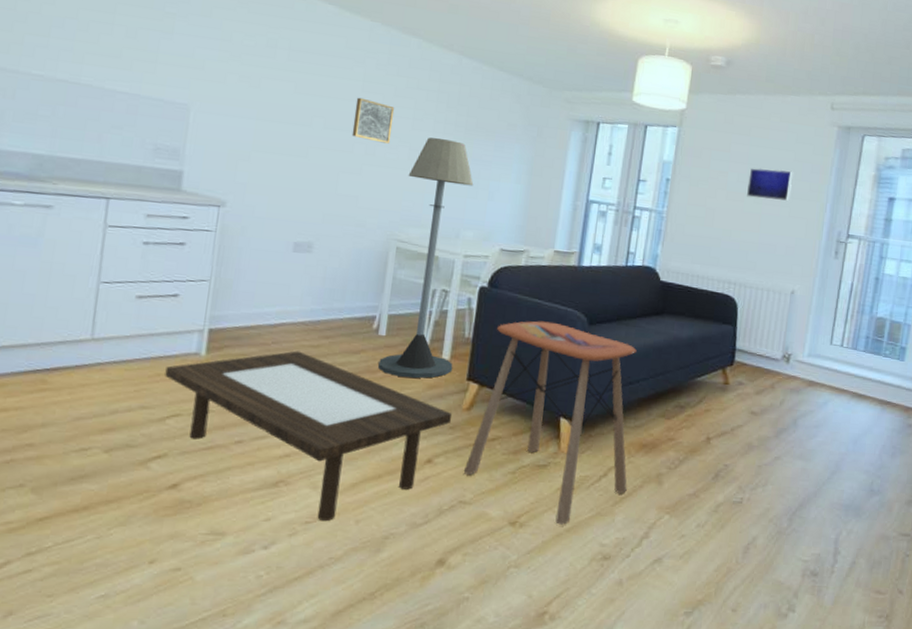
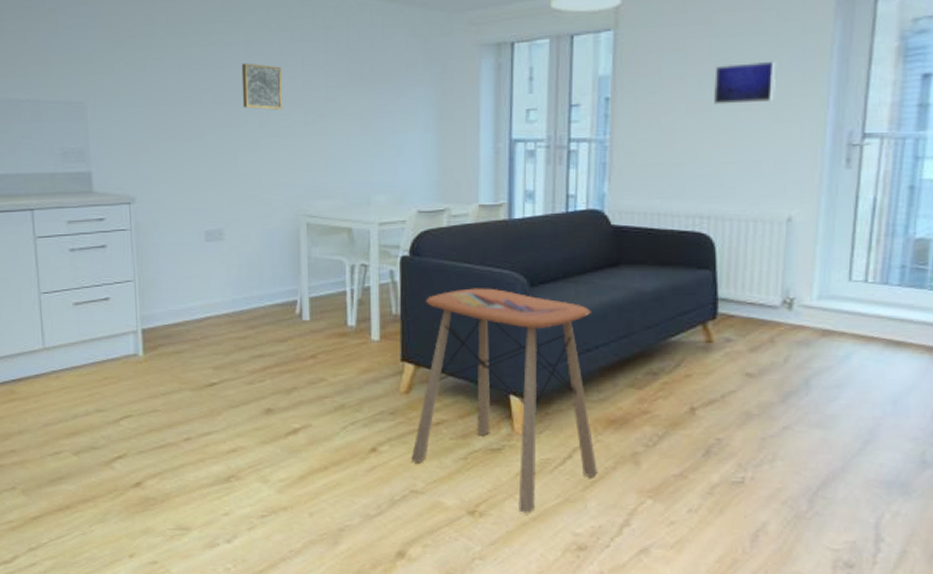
coffee table: present [165,350,453,522] -> none [111,344,391,515]
floor lamp: present [378,137,474,379] -> none [307,94,384,364]

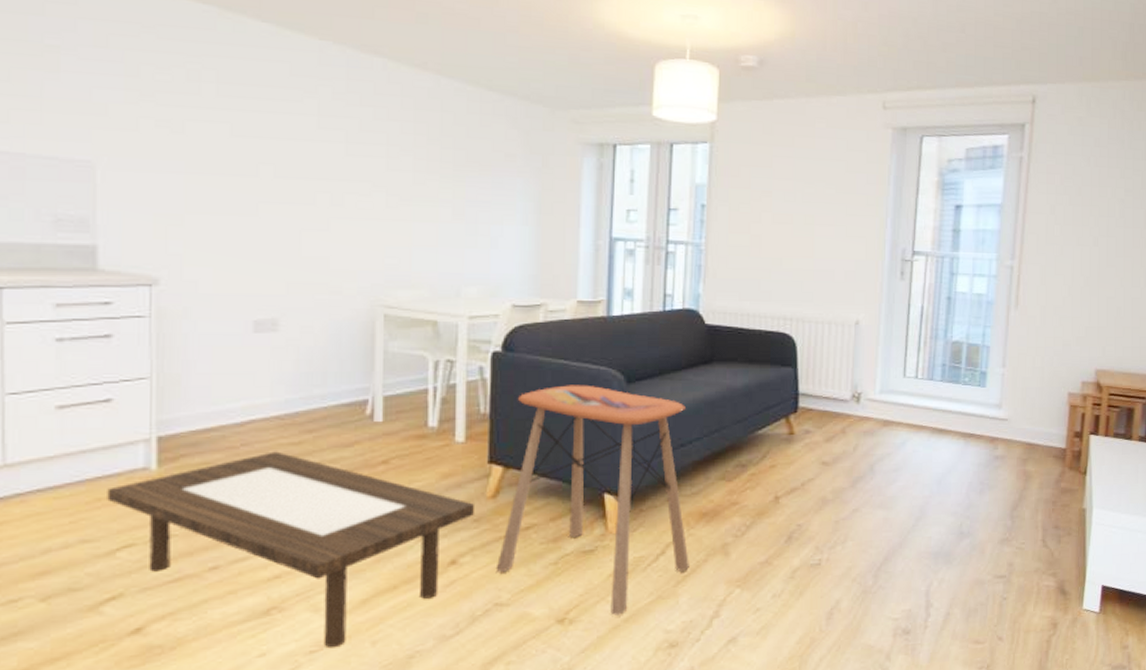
coffee table: none [111,344,391,515] -> present [107,451,476,648]
wall art: present [241,63,283,110] -> none [311,135,362,190]
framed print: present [714,60,777,105] -> none [796,183,847,220]

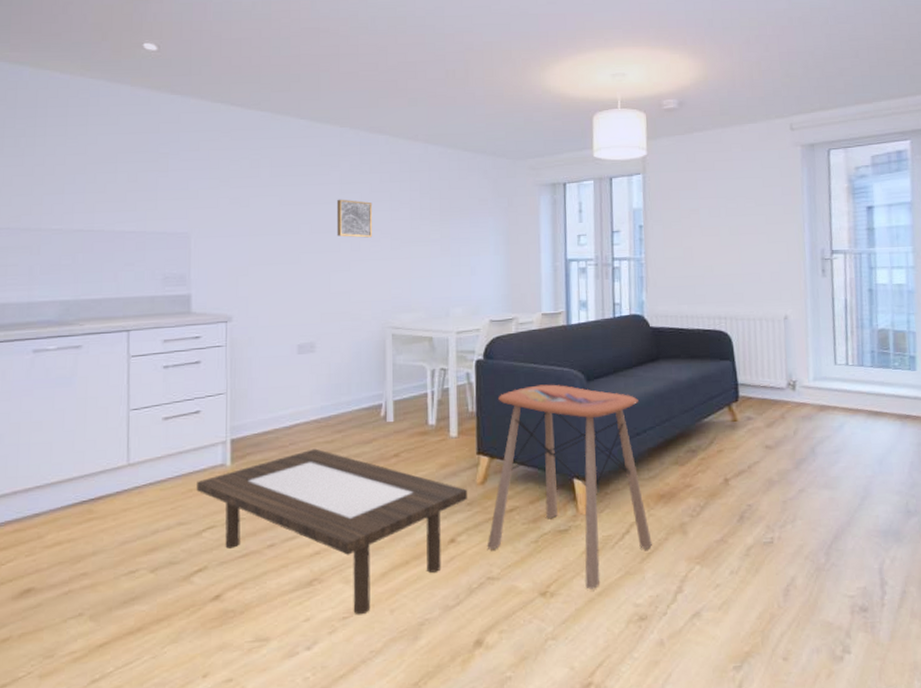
wall art: none [311,135,362,190] -> present [336,199,373,238]

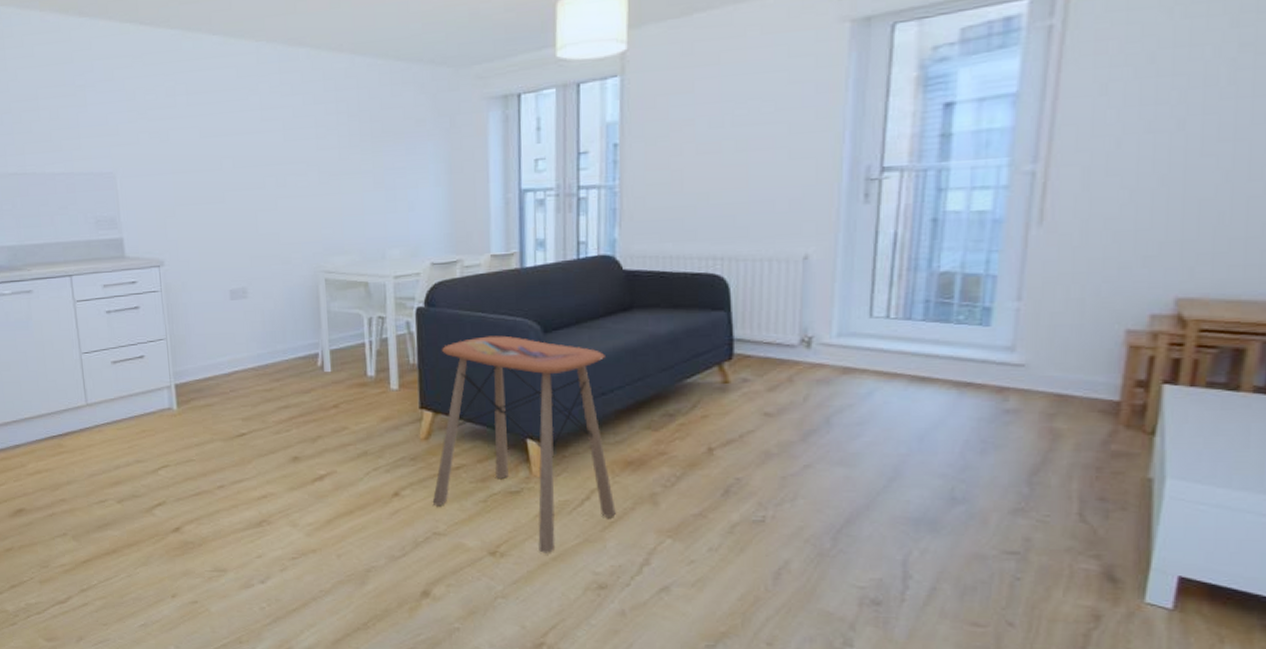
coffee table: present [196,448,468,615] -> none [148,396,412,557]
wall art: present [336,199,373,238] -> none [258,127,299,172]

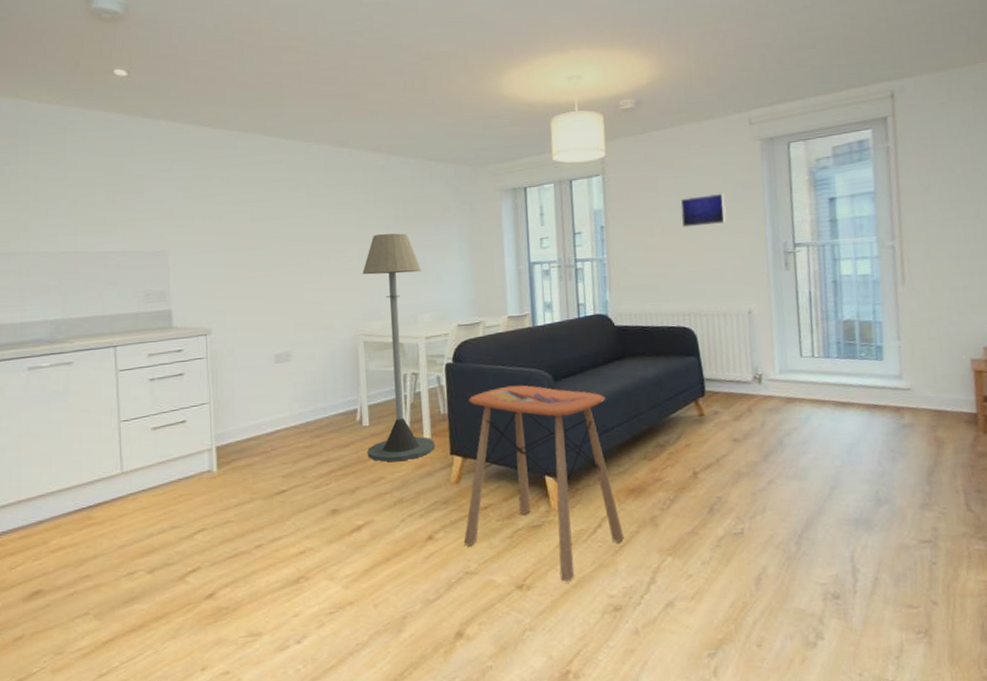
floor lamp: none [322,152,403,412] -> present [362,233,436,462]
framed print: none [724,97,790,145] -> present [680,193,727,228]

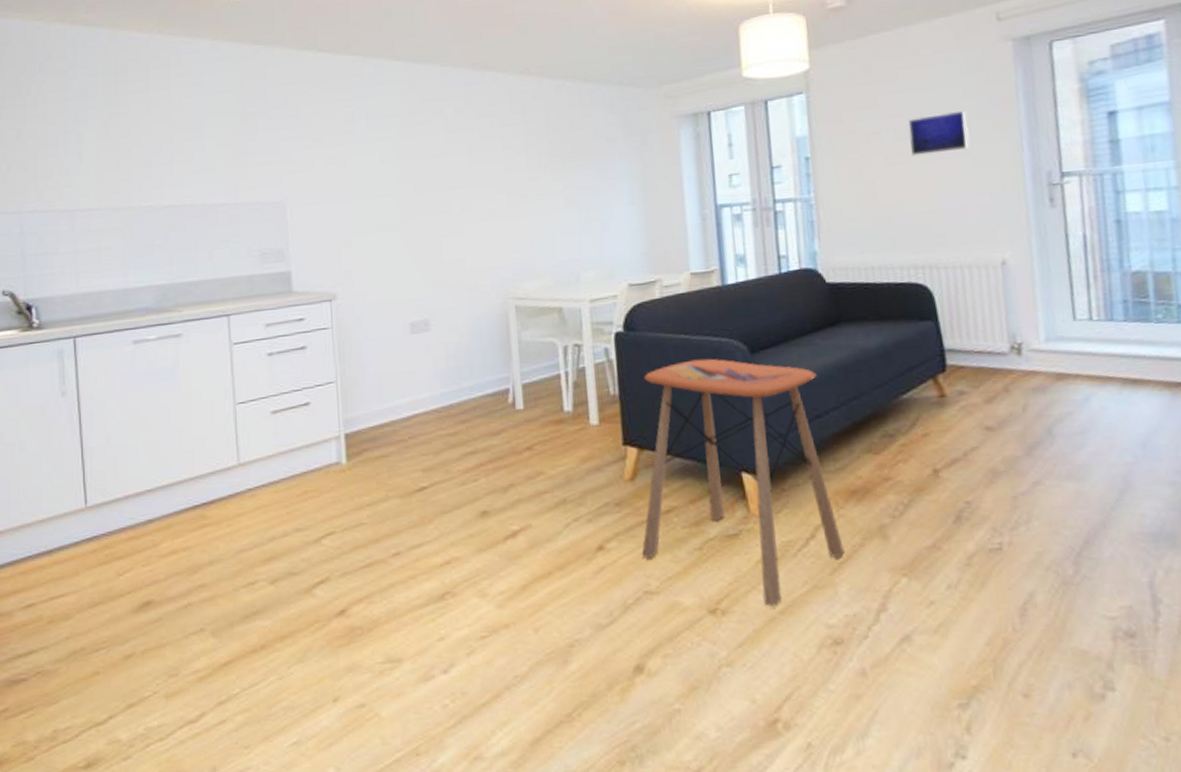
floor lamp: present [362,233,436,462] -> none [511,172,605,454]

